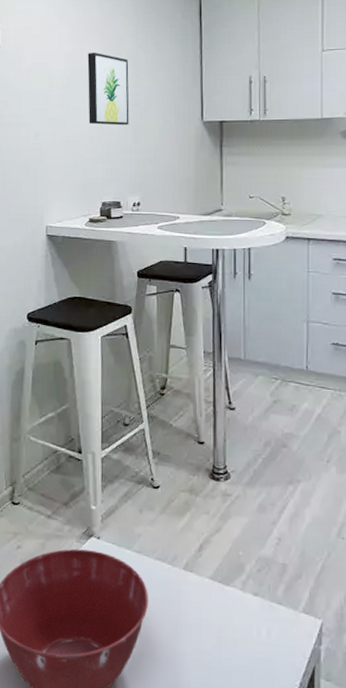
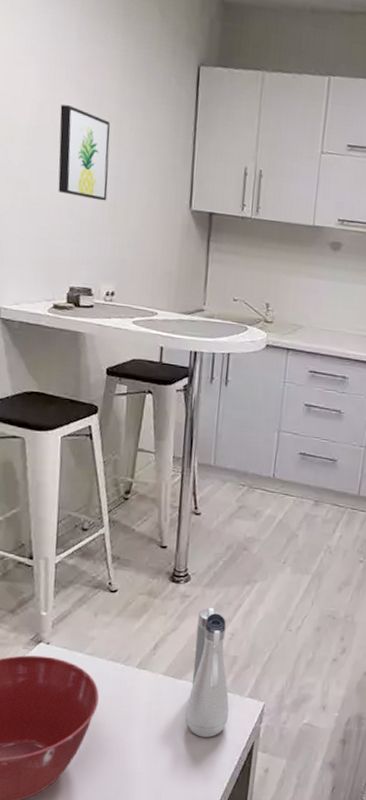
water bottle: none [238,508,284,656] -> present [186,607,230,737]

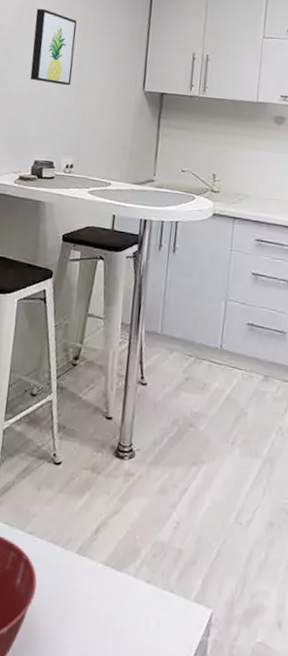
water bottle: present [186,607,230,737] -> none [126,489,174,648]

